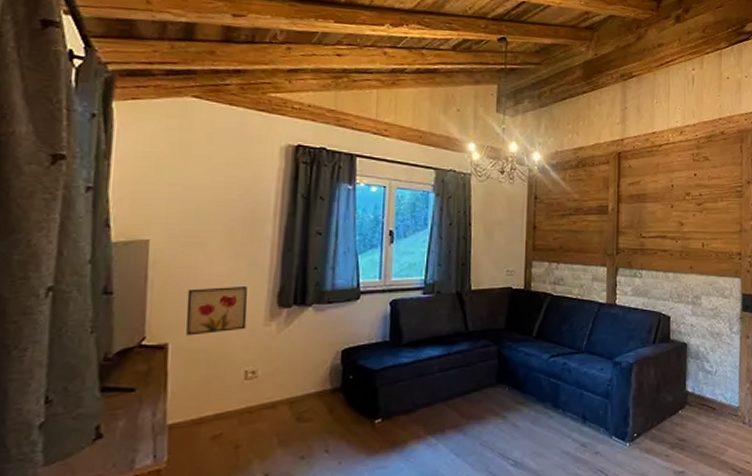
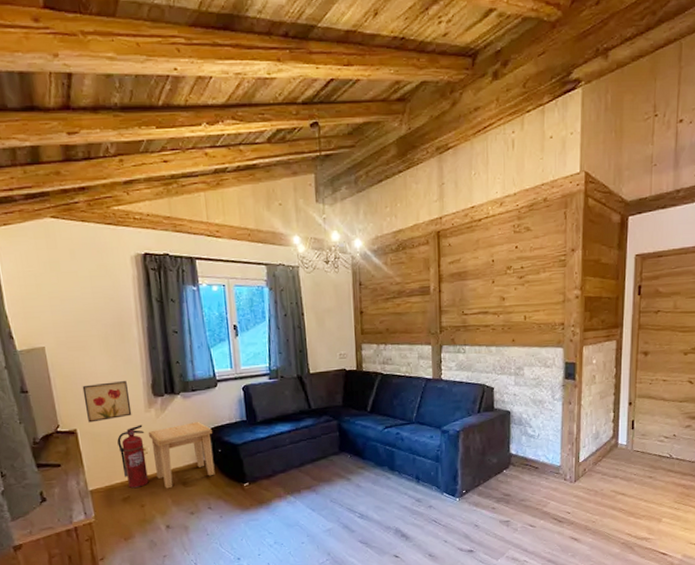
fire extinguisher: none [219,341,259,424] -> present [117,424,149,489]
side table: none [262,341,345,425] -> present [148,422,215,489]

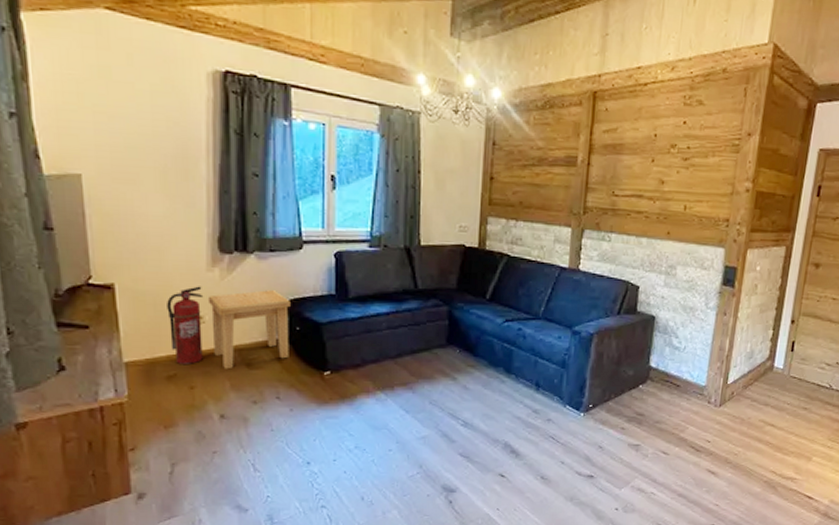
wall art: present [82,381,132,423] -> none [127,228,189,277]

